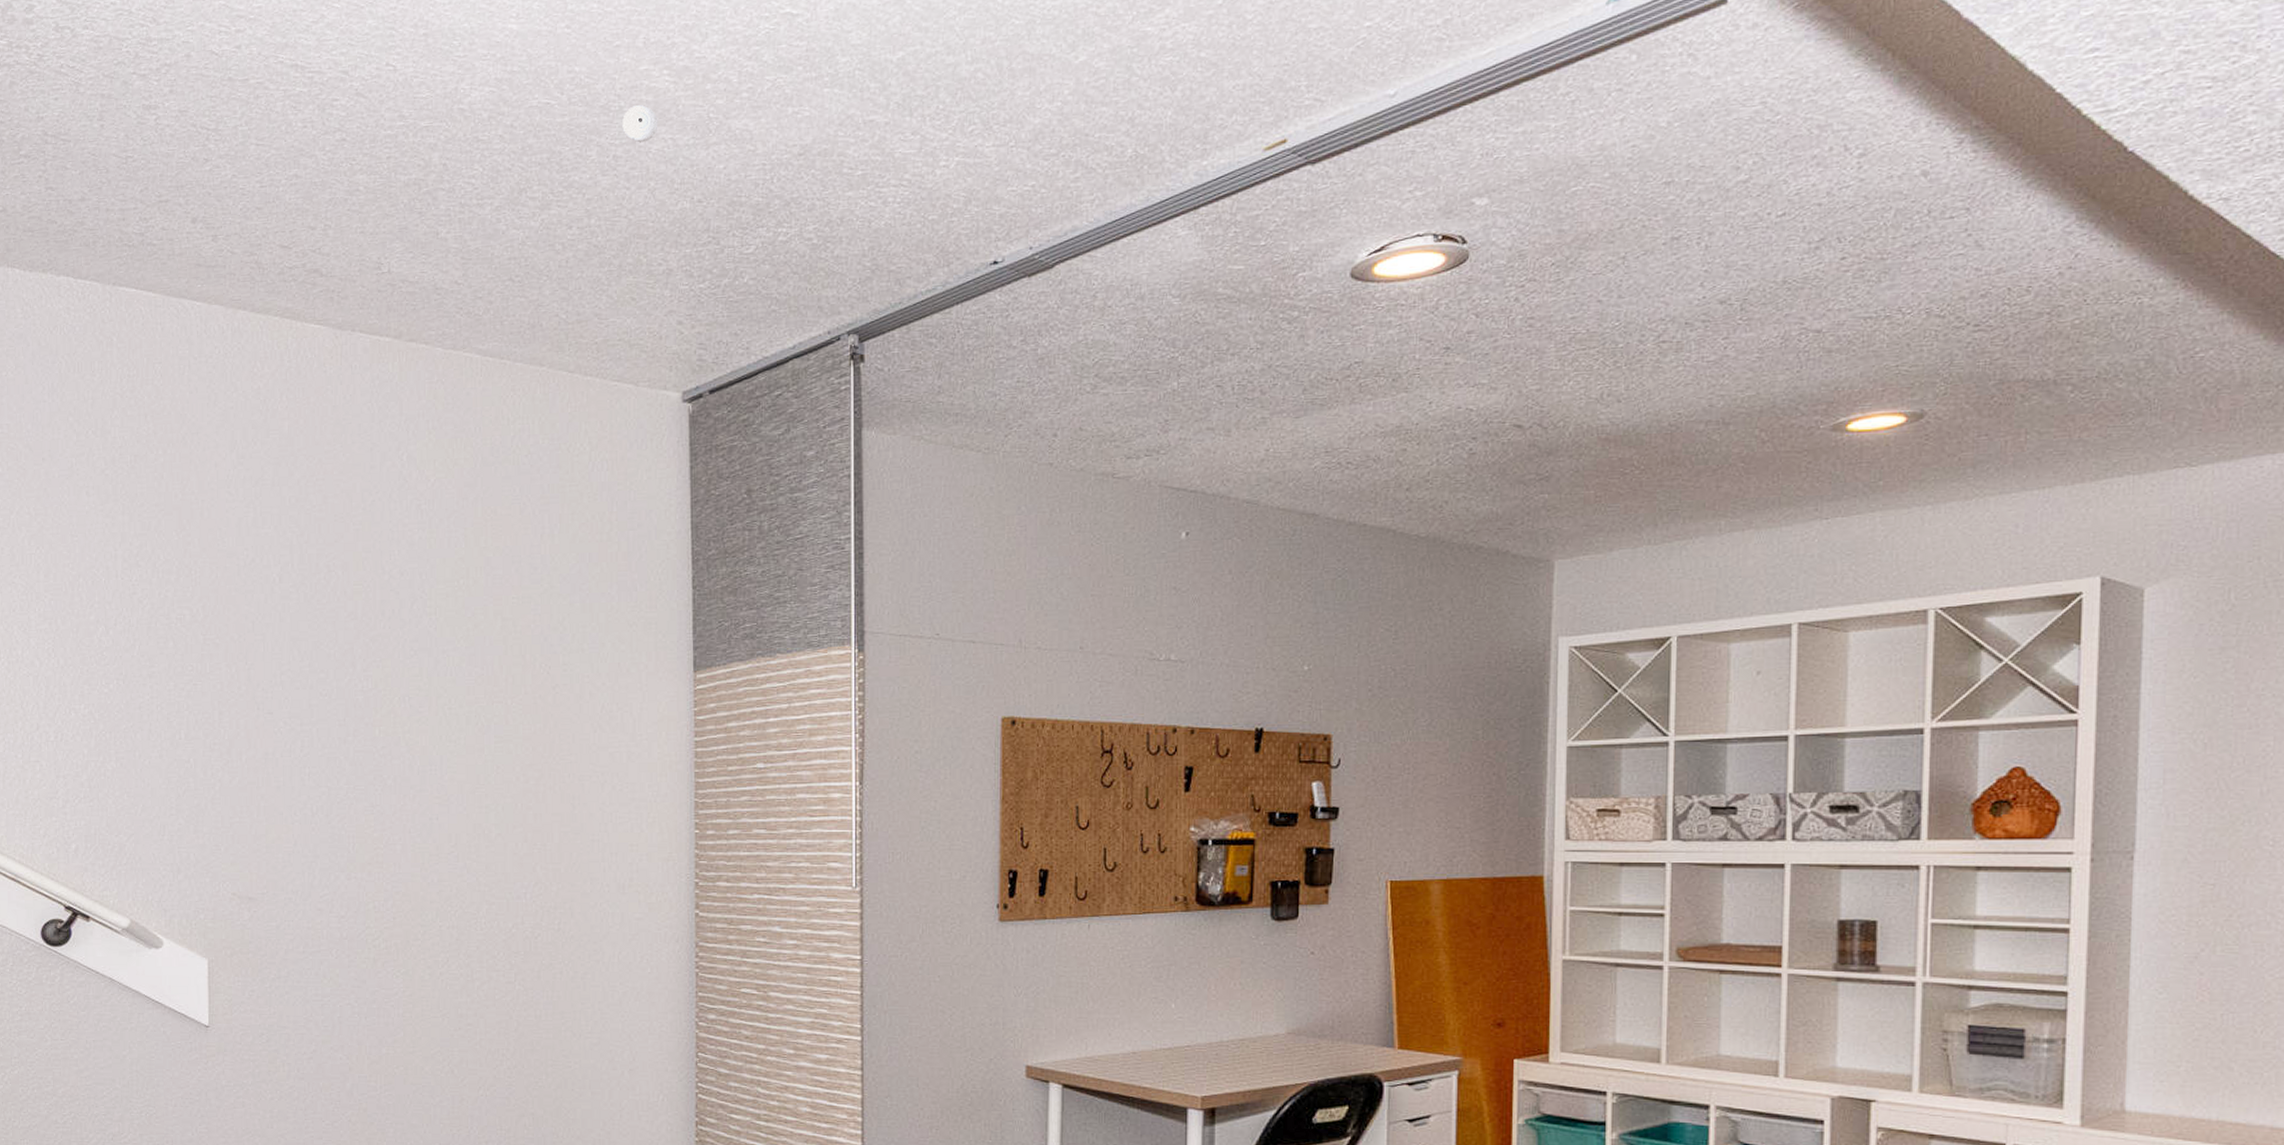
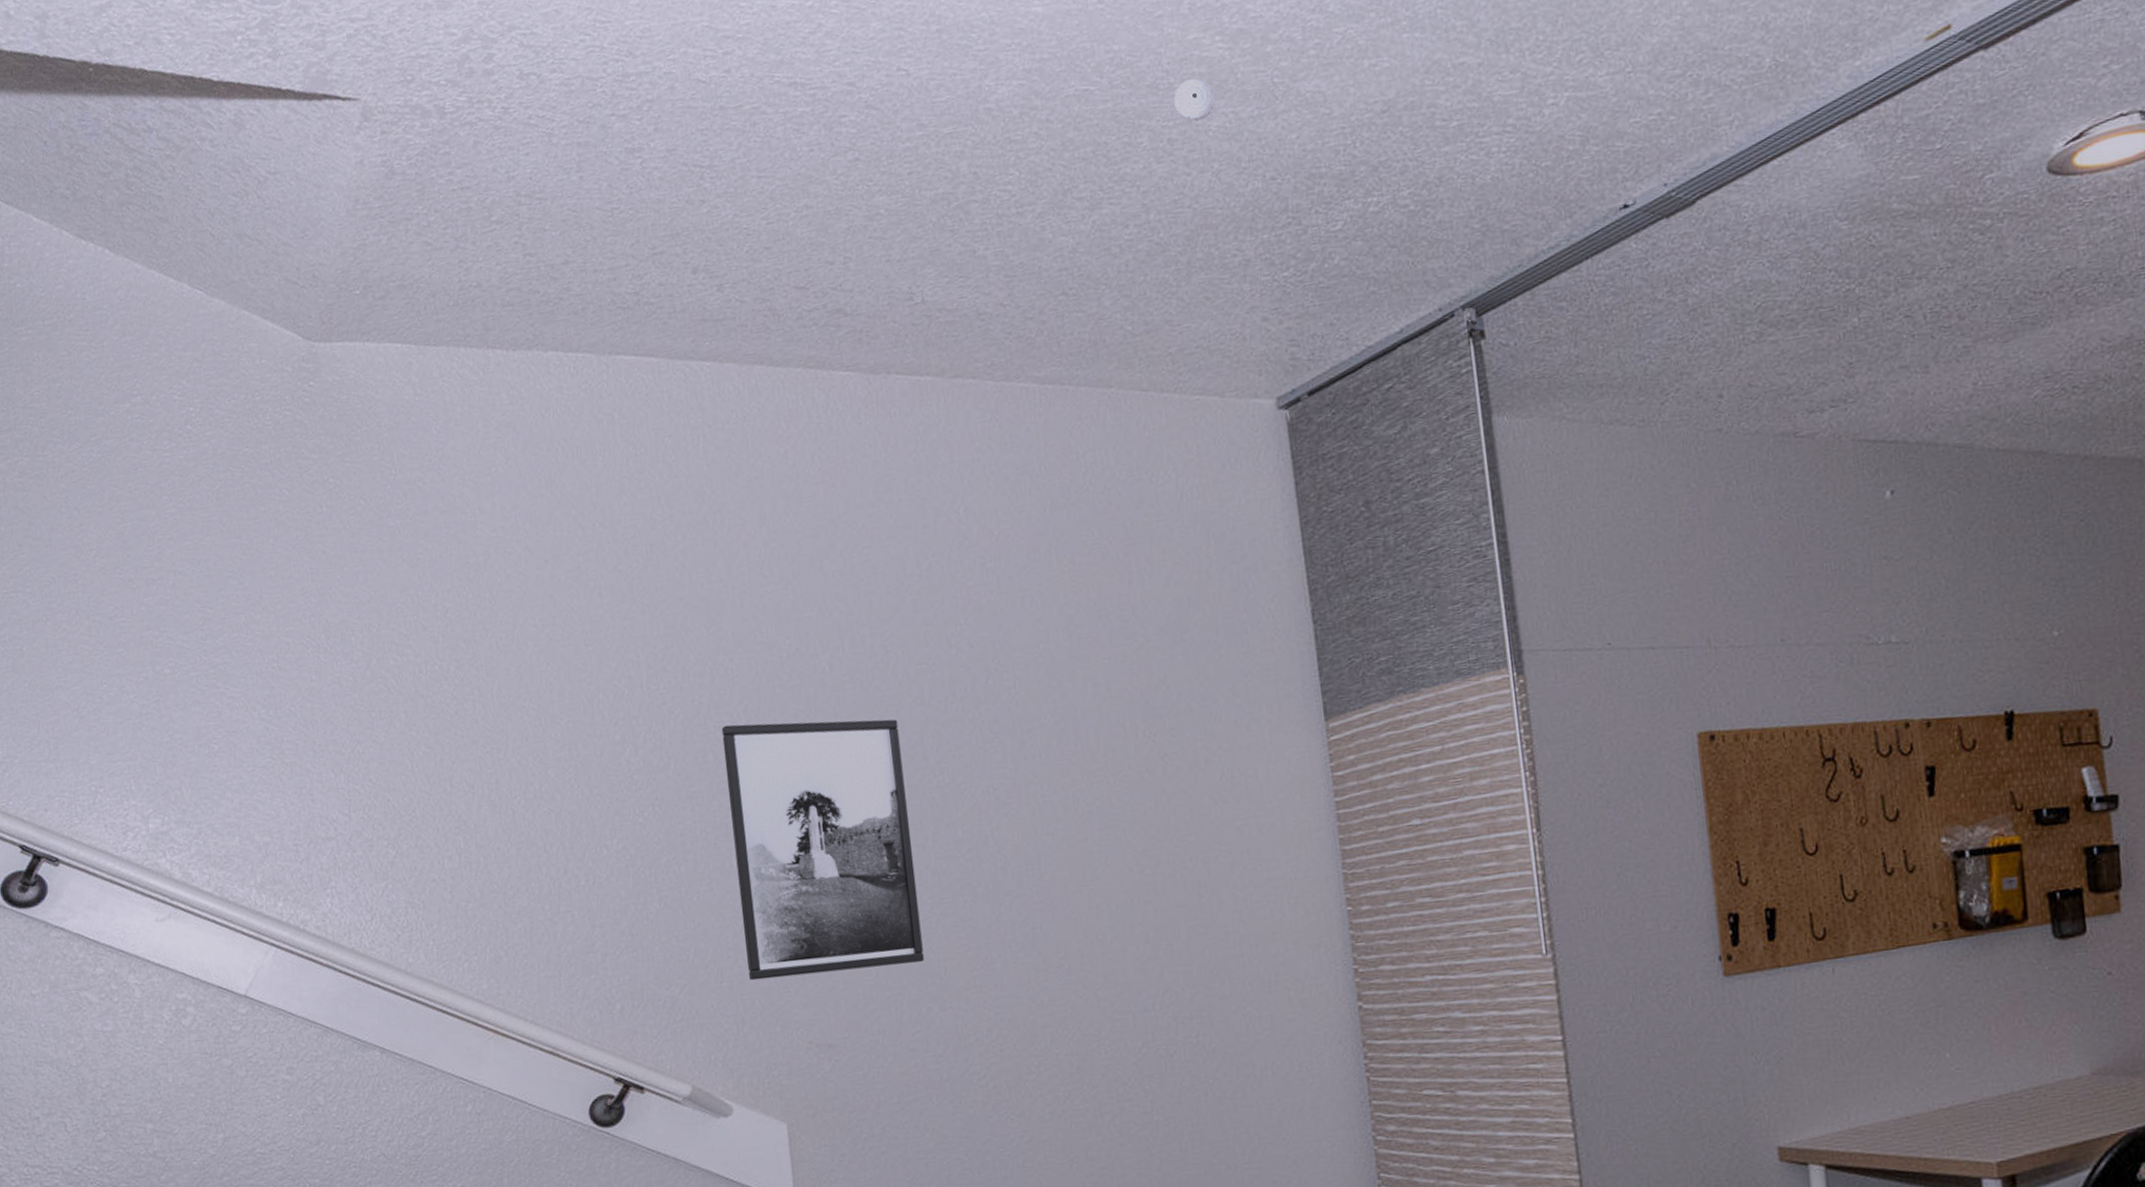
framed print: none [182,618,336,837] -> present [721,719,924,981]

